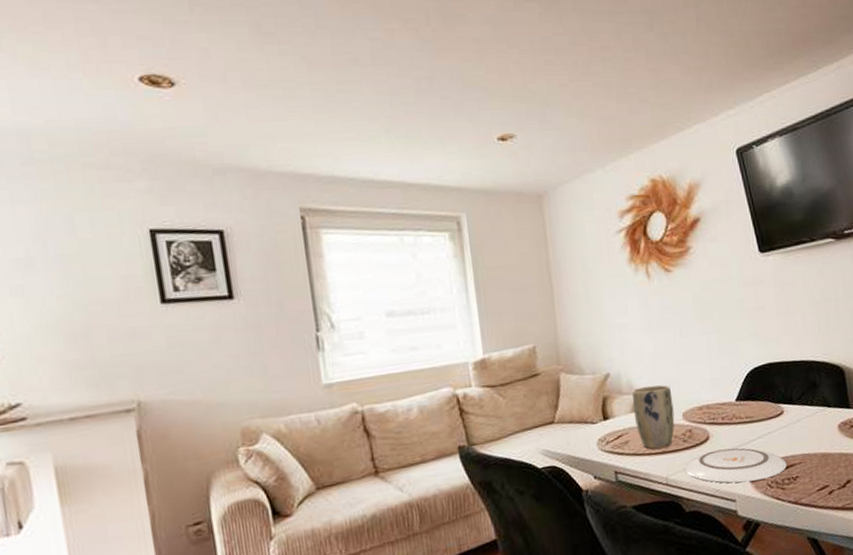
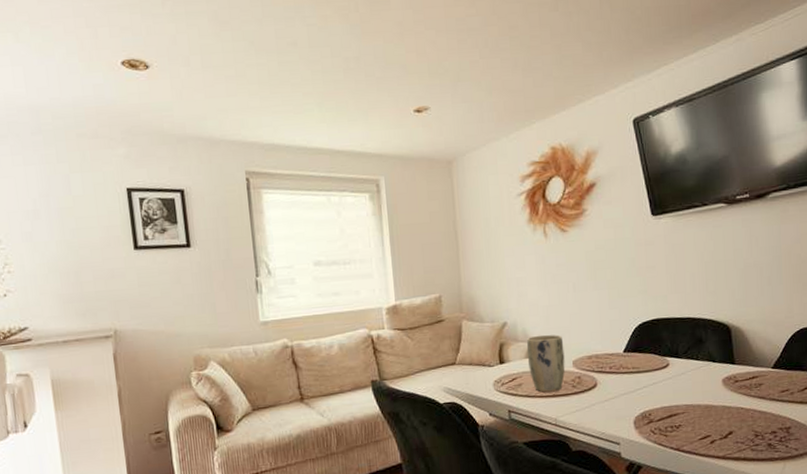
plate: present [684,448,787,483] -> none [572,395,670,428]

